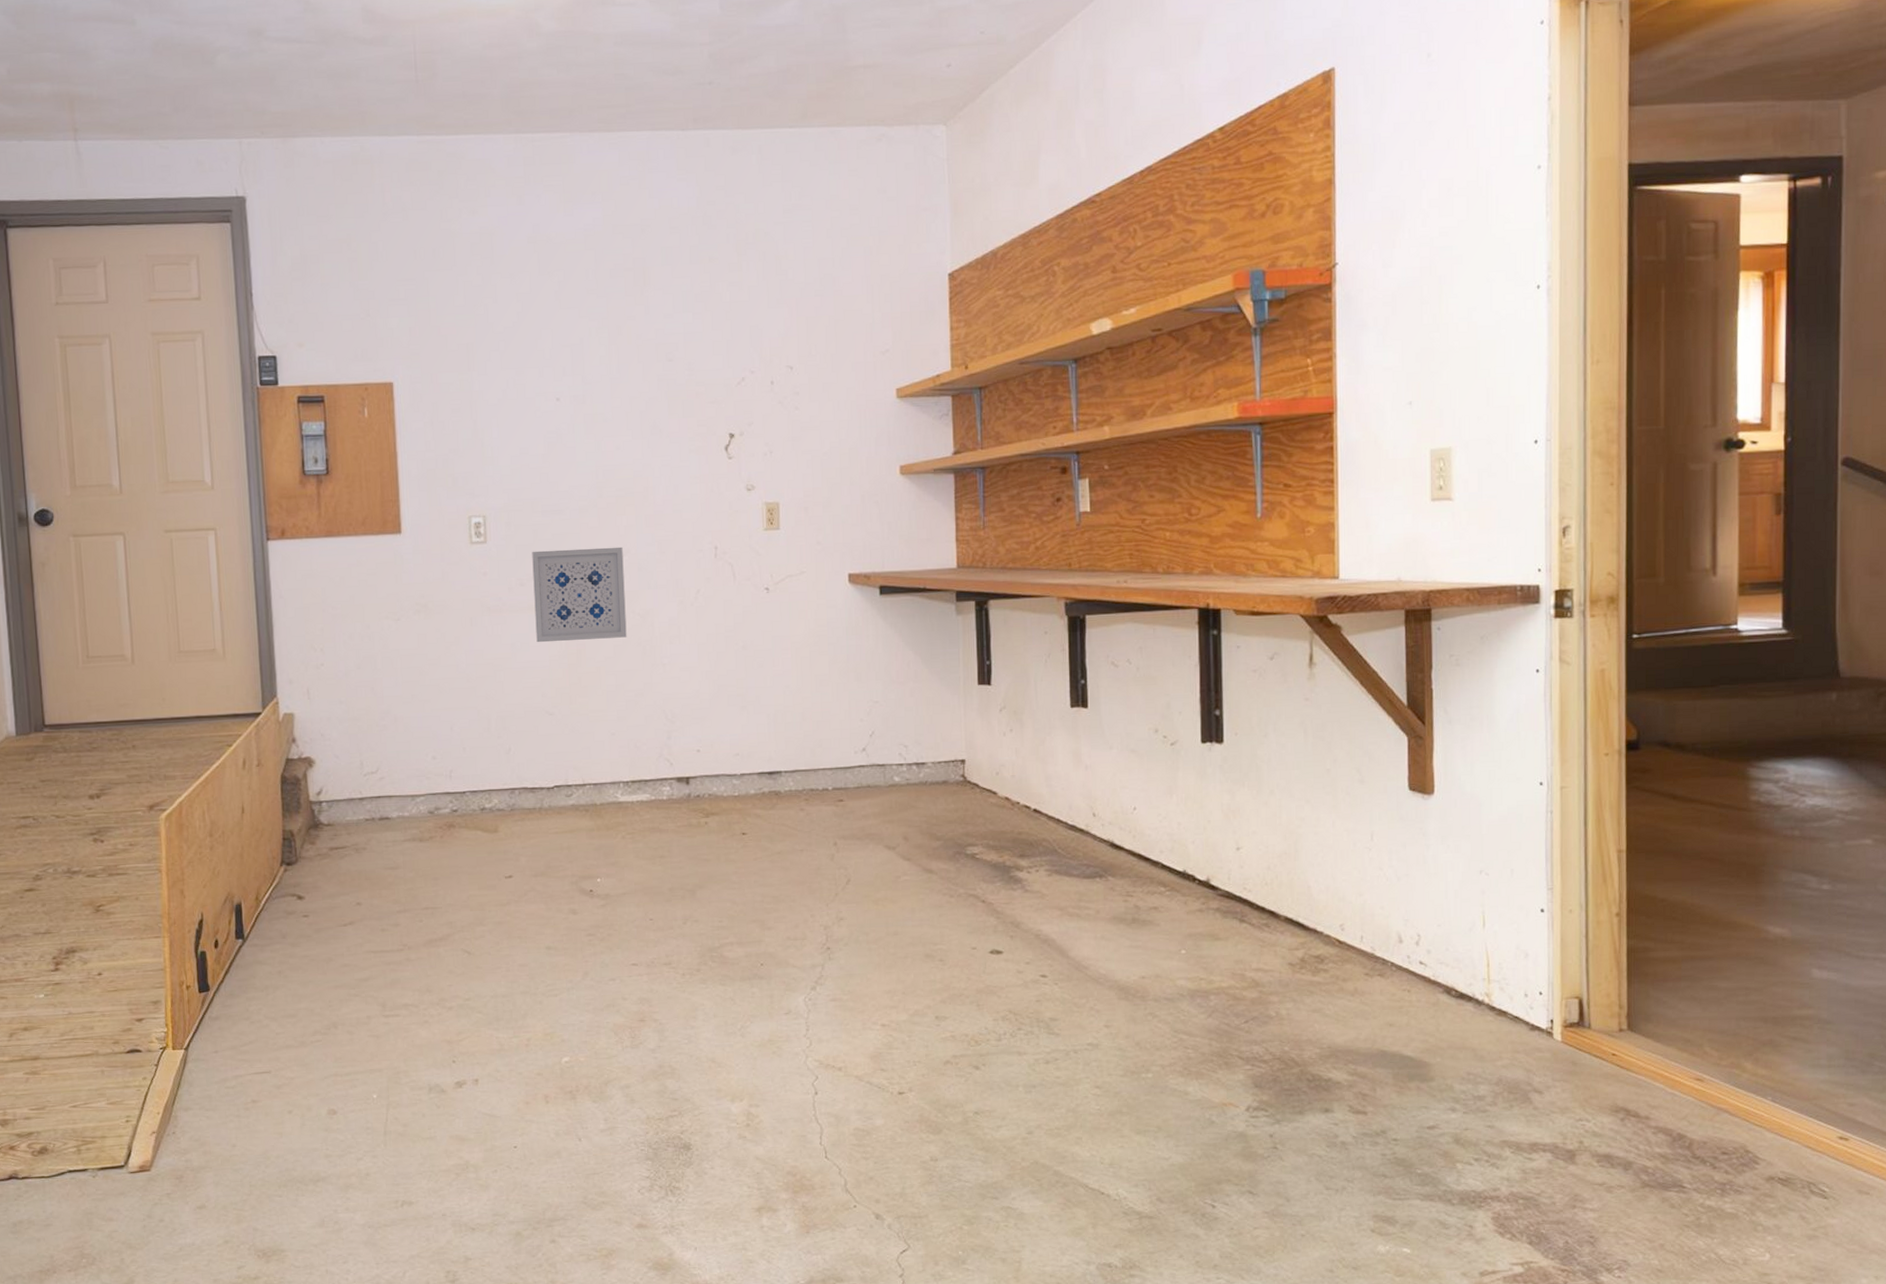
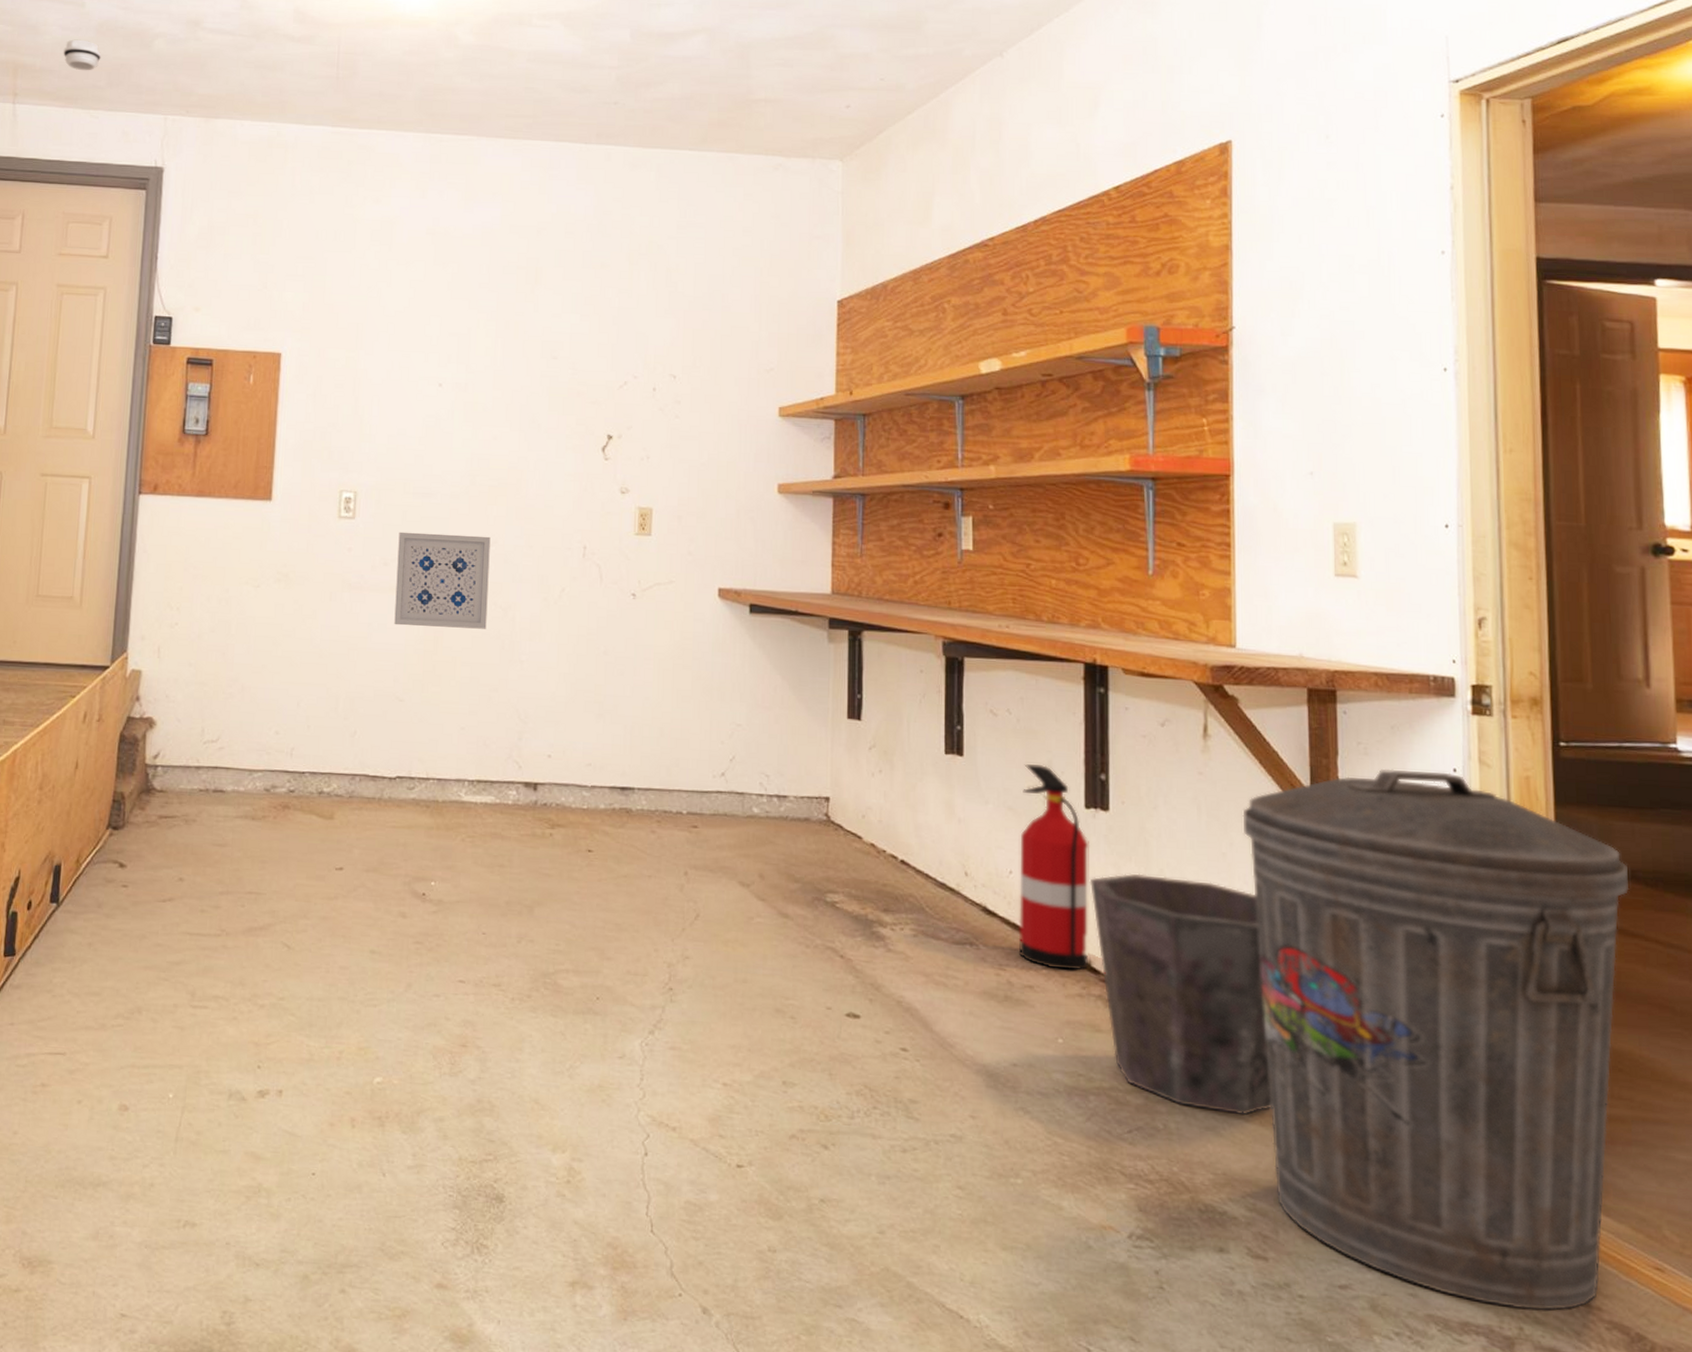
smoke detector: none [119,62,162,97] -> present [63,39,102,71]
fire extinguisher: none [1142,708,1208,890] -> present [1019,764,1089,970]
waste bin: none [1206,796,1371,997] -> present [1089,873,1272,1116]
trash can: none [1345,673,1689,1127] -> present [1242,769,1630,1311]

